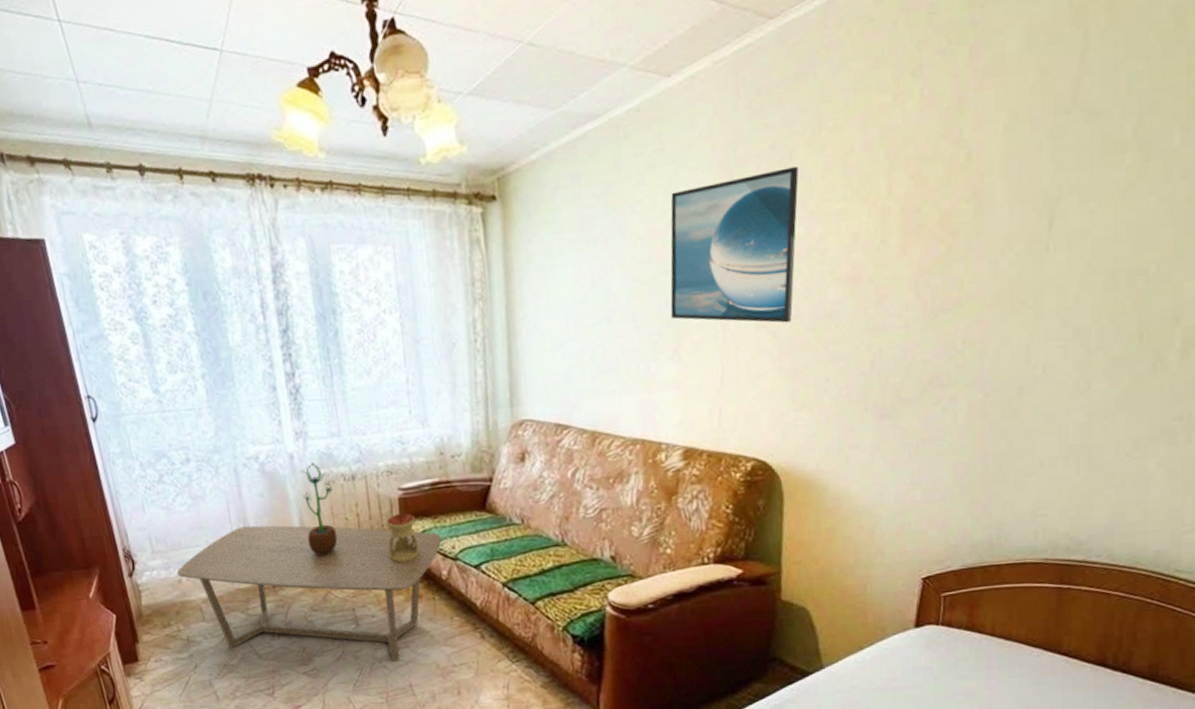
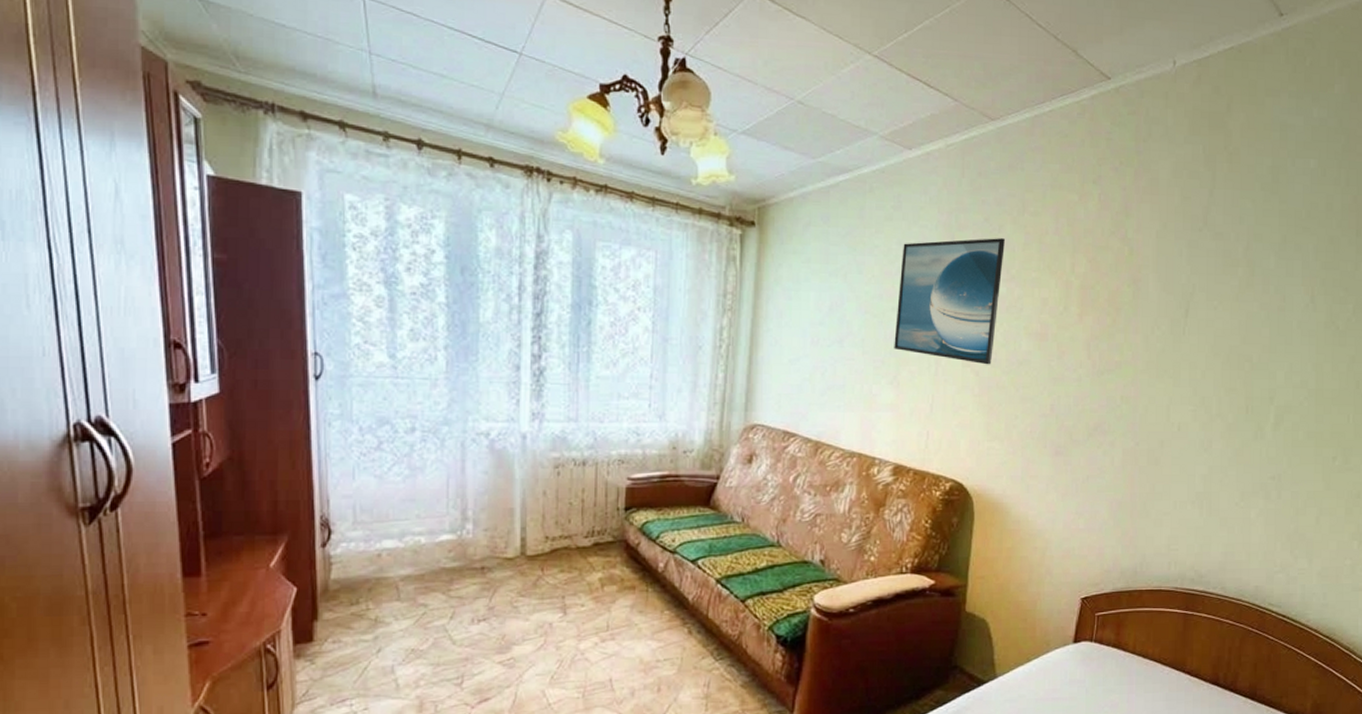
coffee table: present [176,525,442,661] -> none [377,503,663,654]
potted flower: present [300,463,338,556] -> none [526,445,562,540]
oil burner: present [386,513,419,563] -> none [608,502,640,552]

